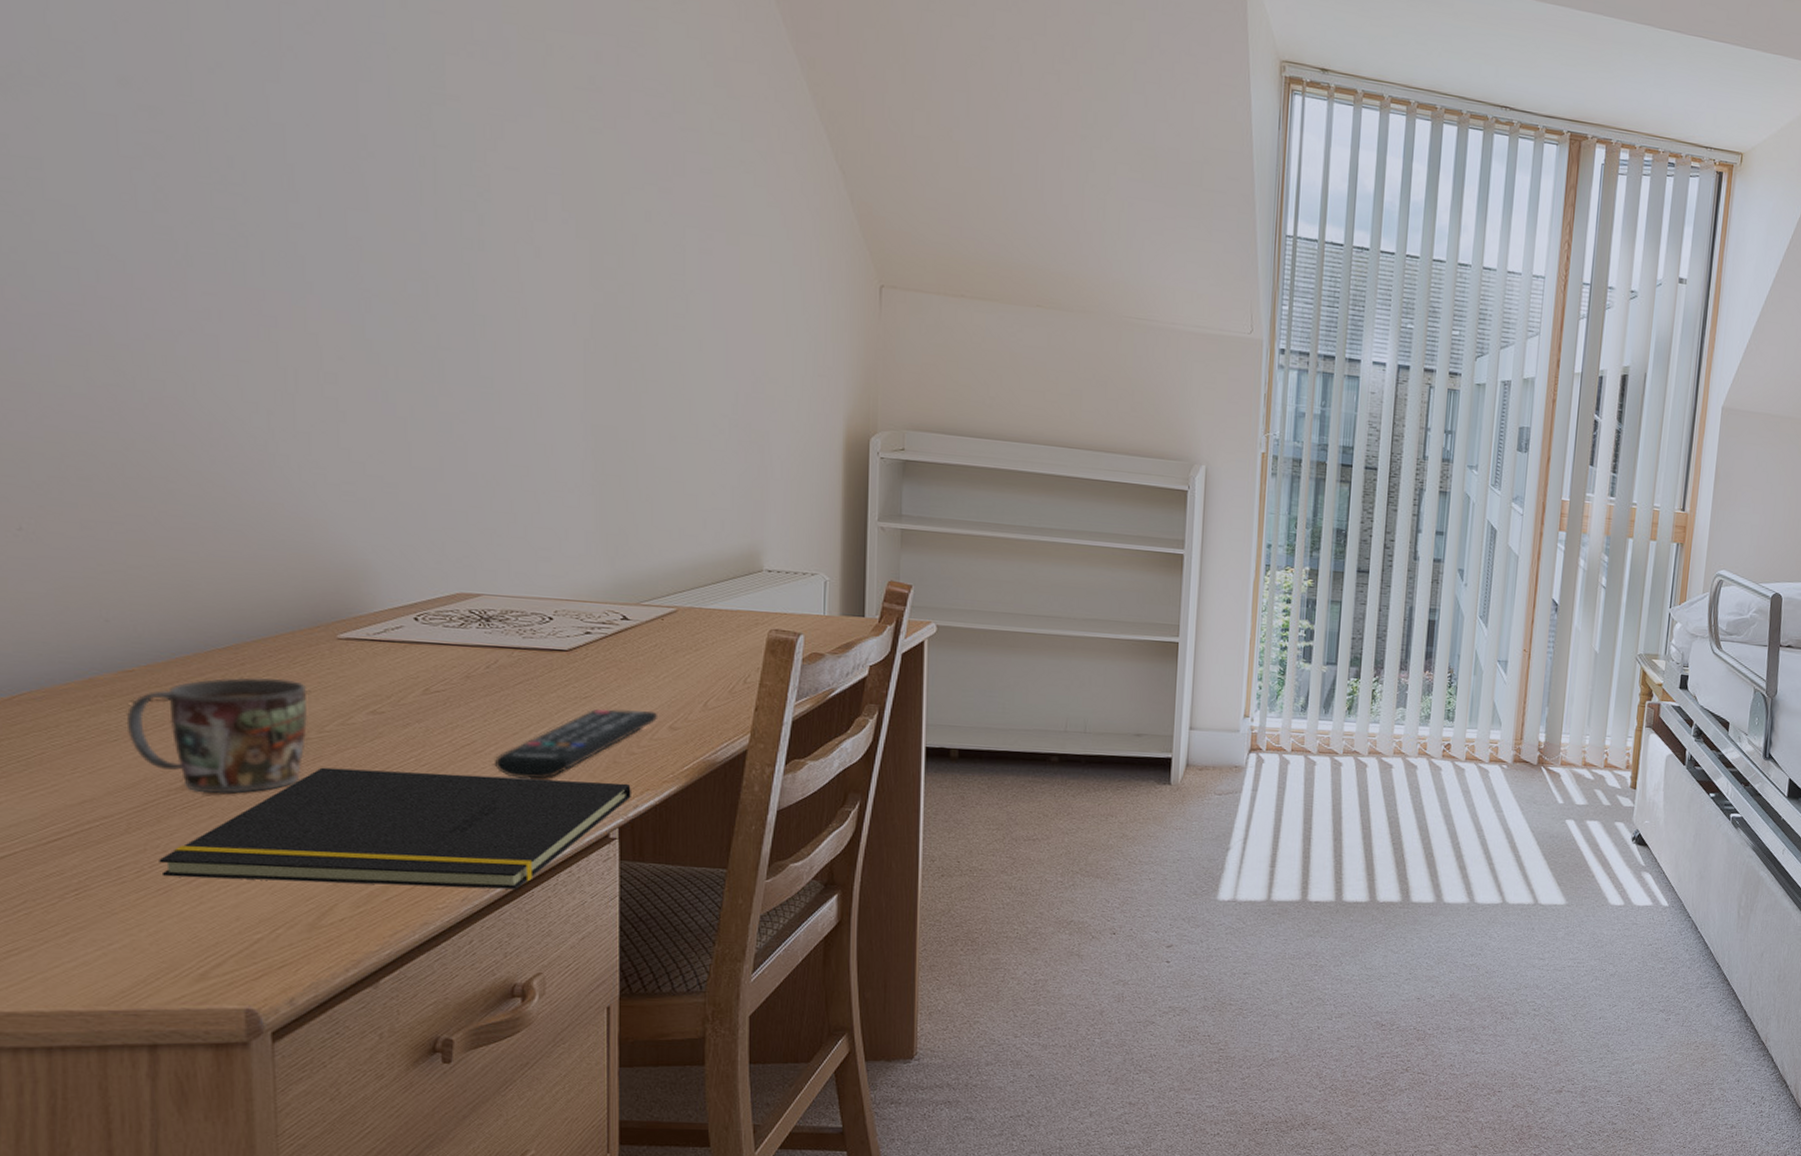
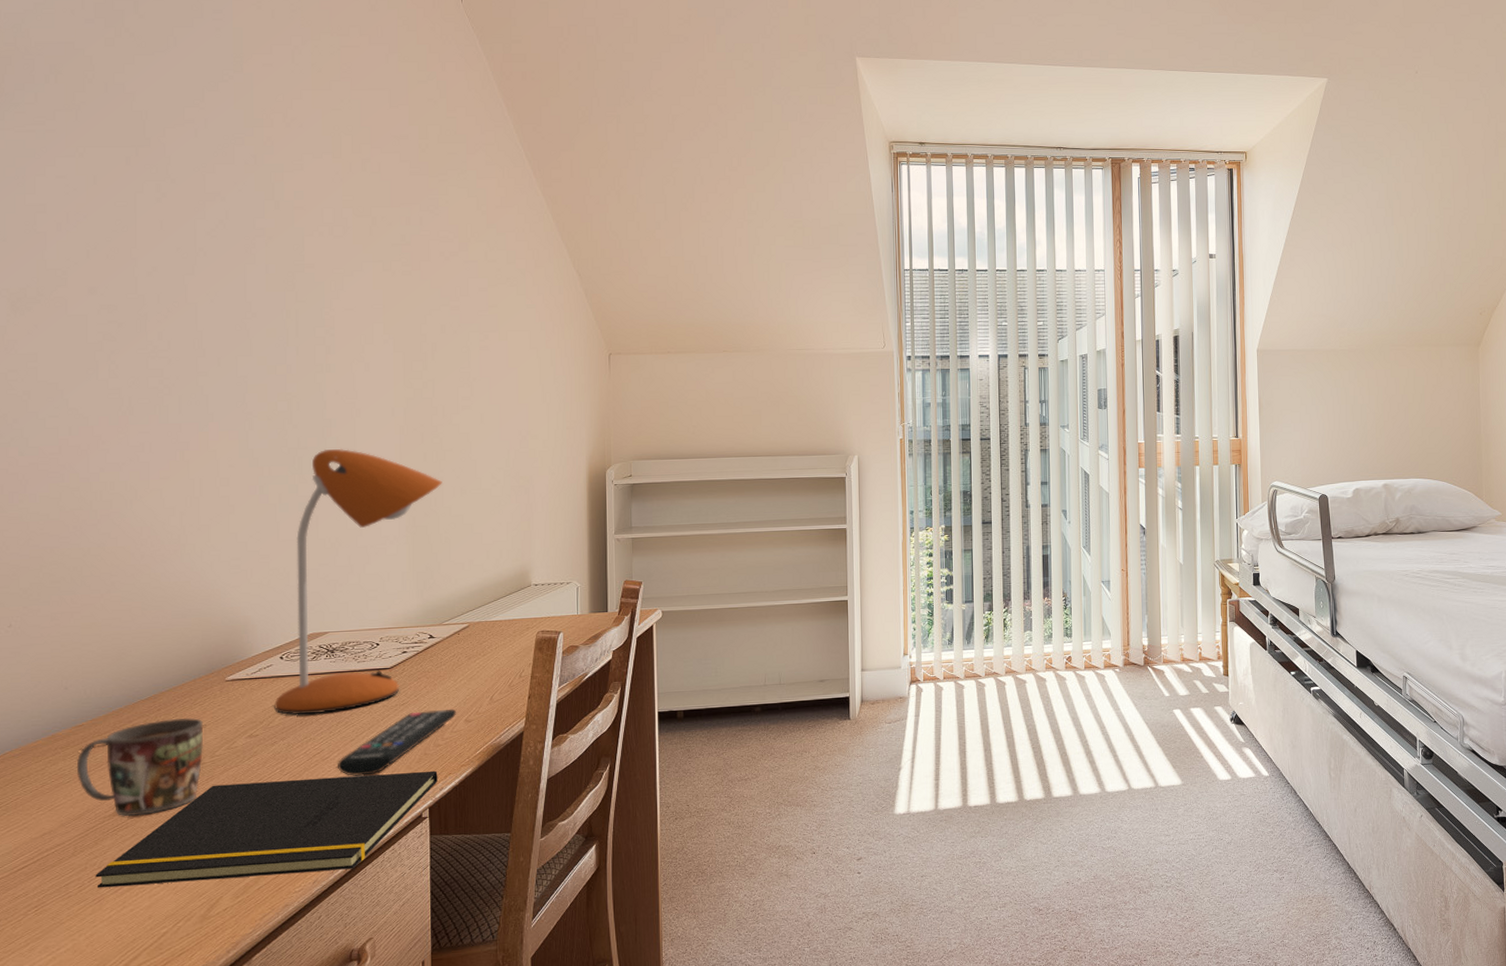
desk lamp: none [406,355,643,696] -> present [274,448,442,715]

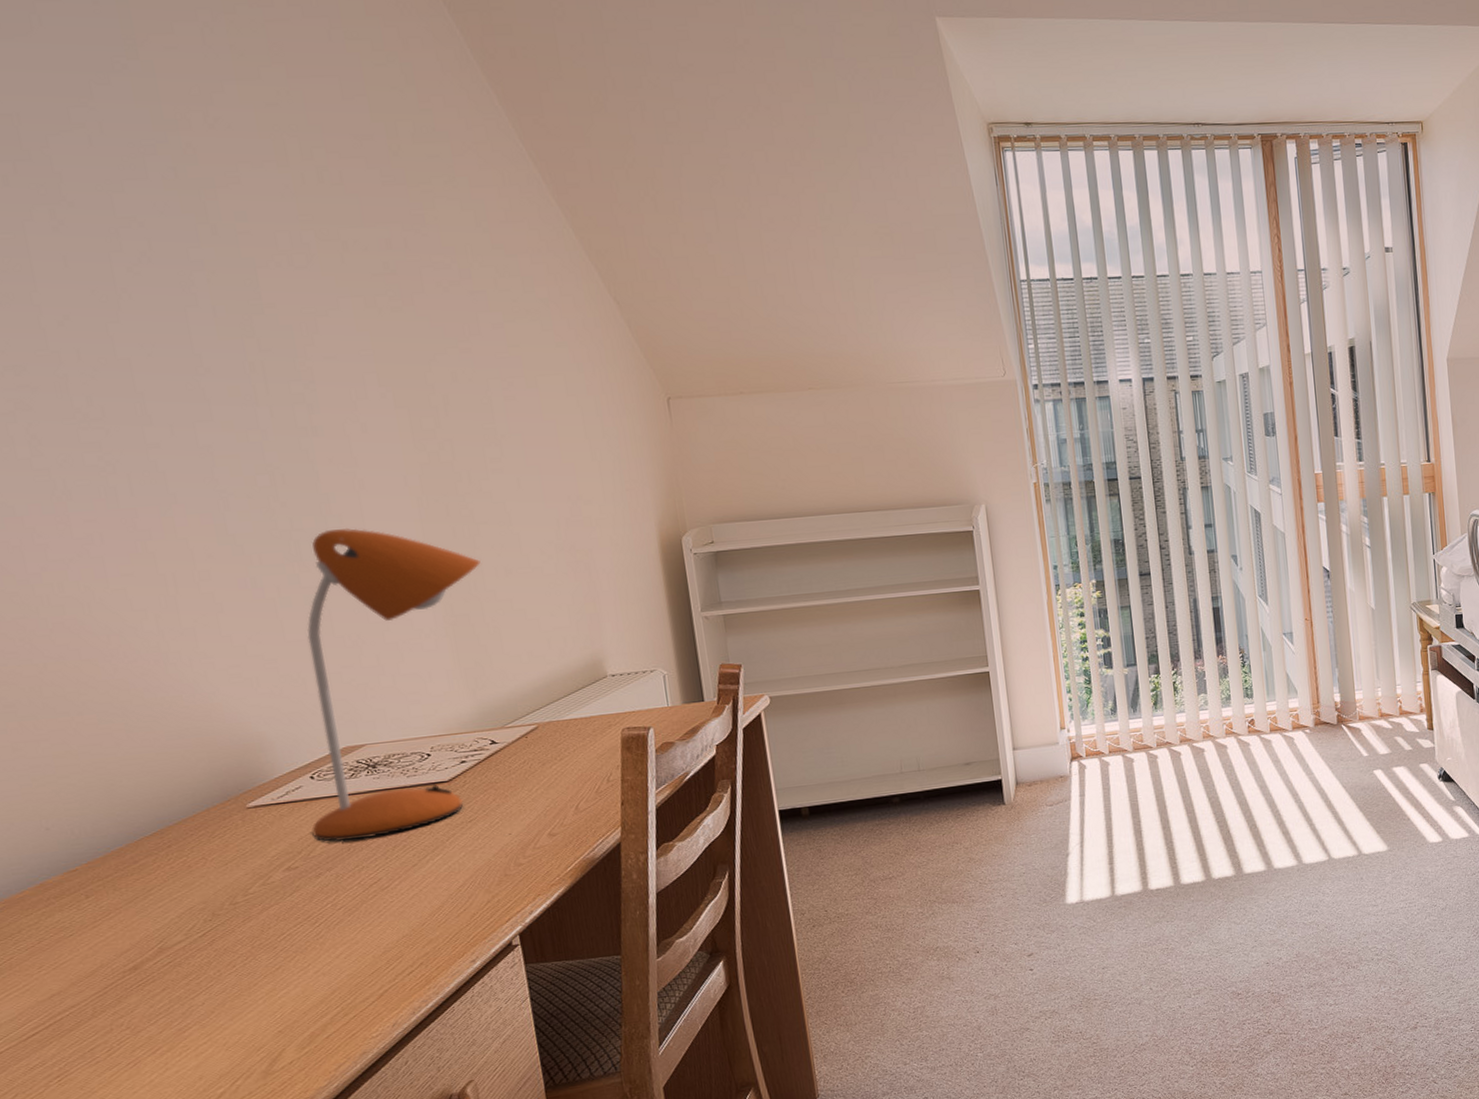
mug: present [76,717,204,816] -> none [76,852,235,969]
notepad: present [95,770,438,888] -> none [124,892,526,1051]
remote control: present [337,708,457,776] -> none [399,822,538,905]

